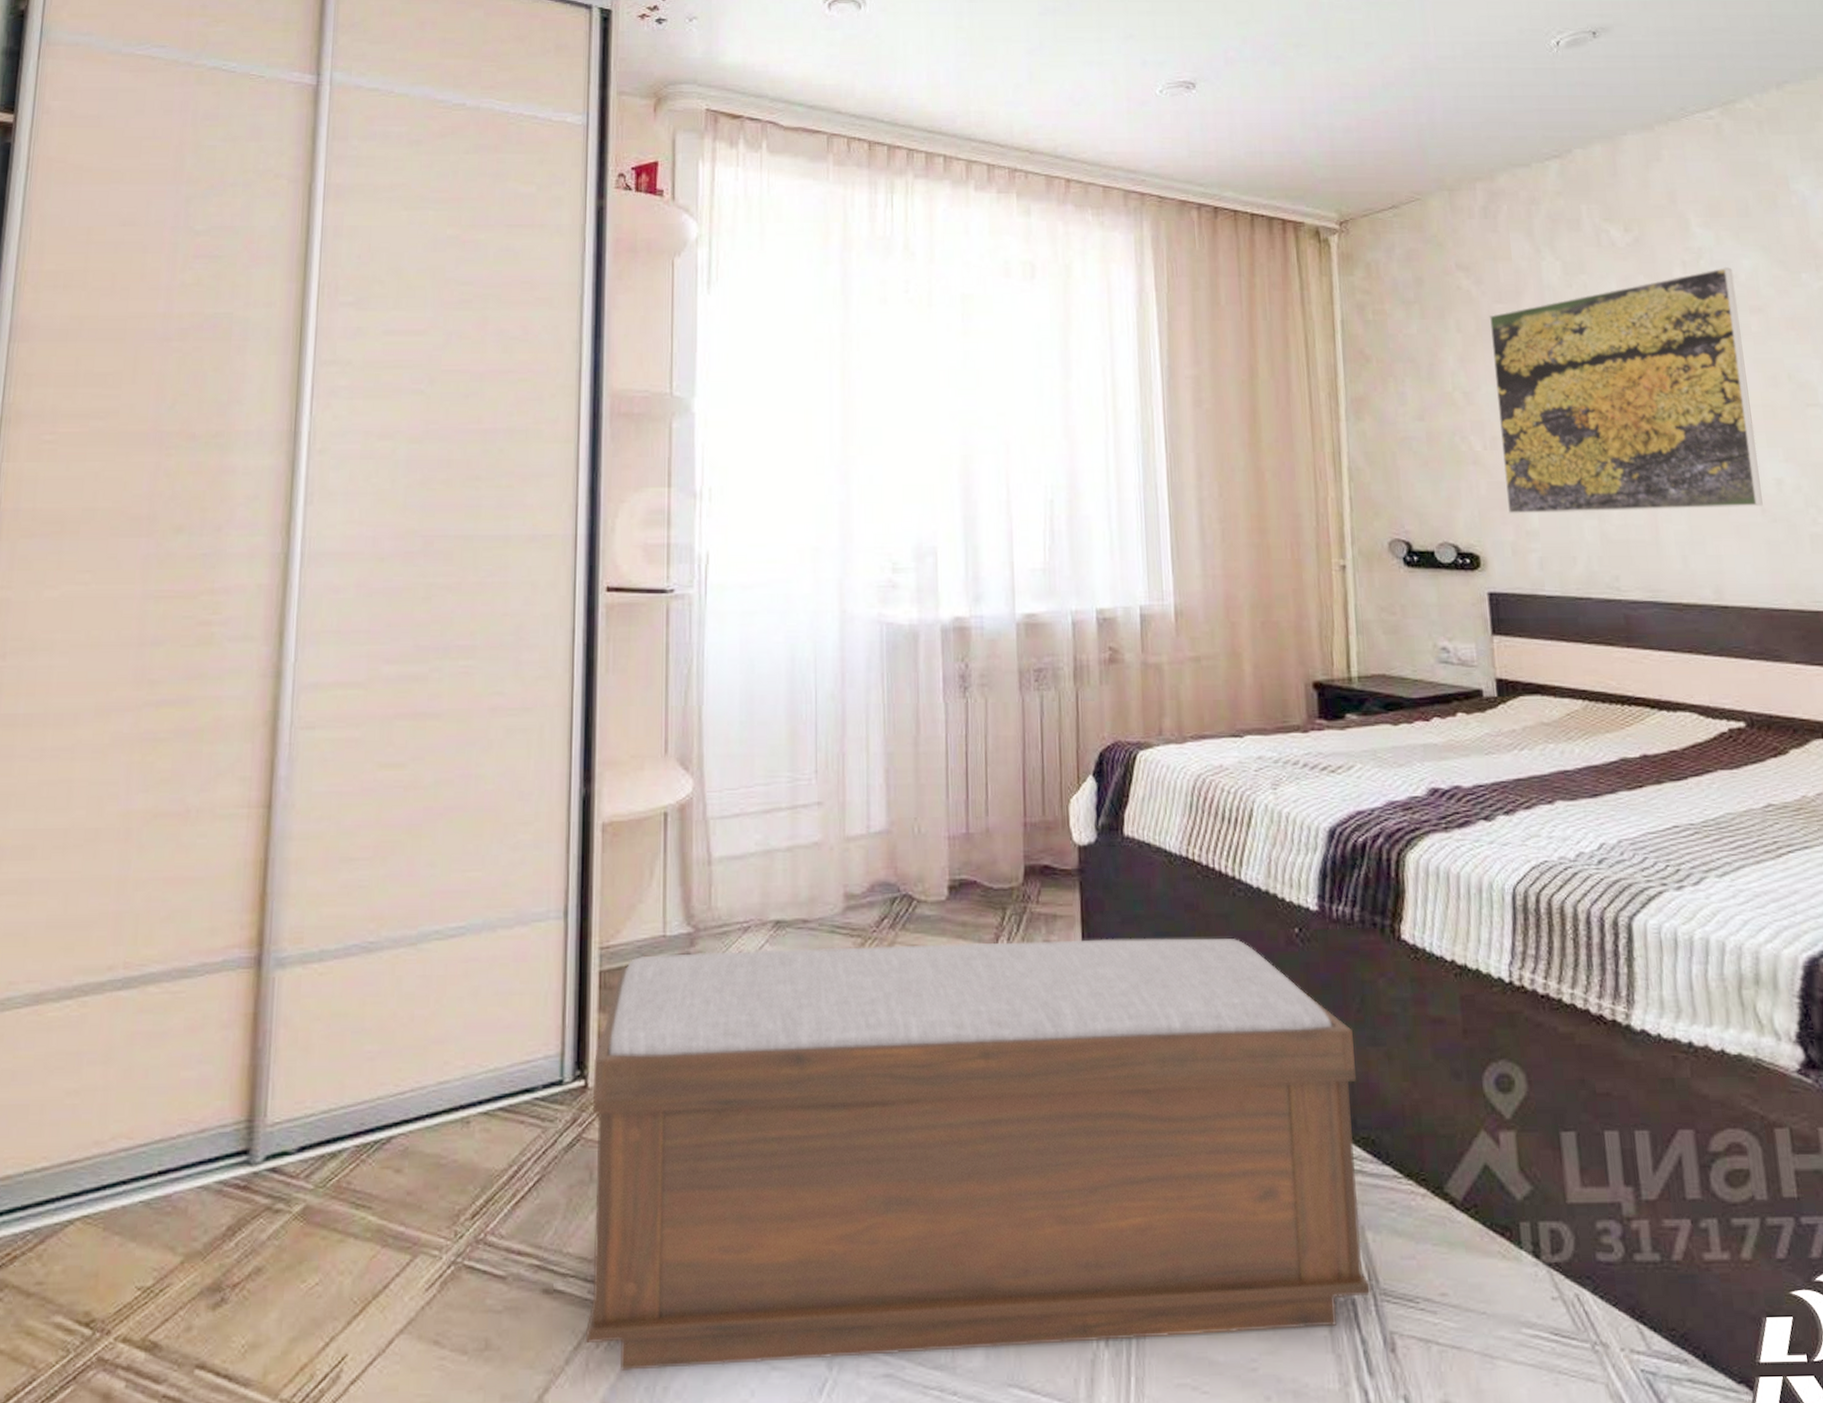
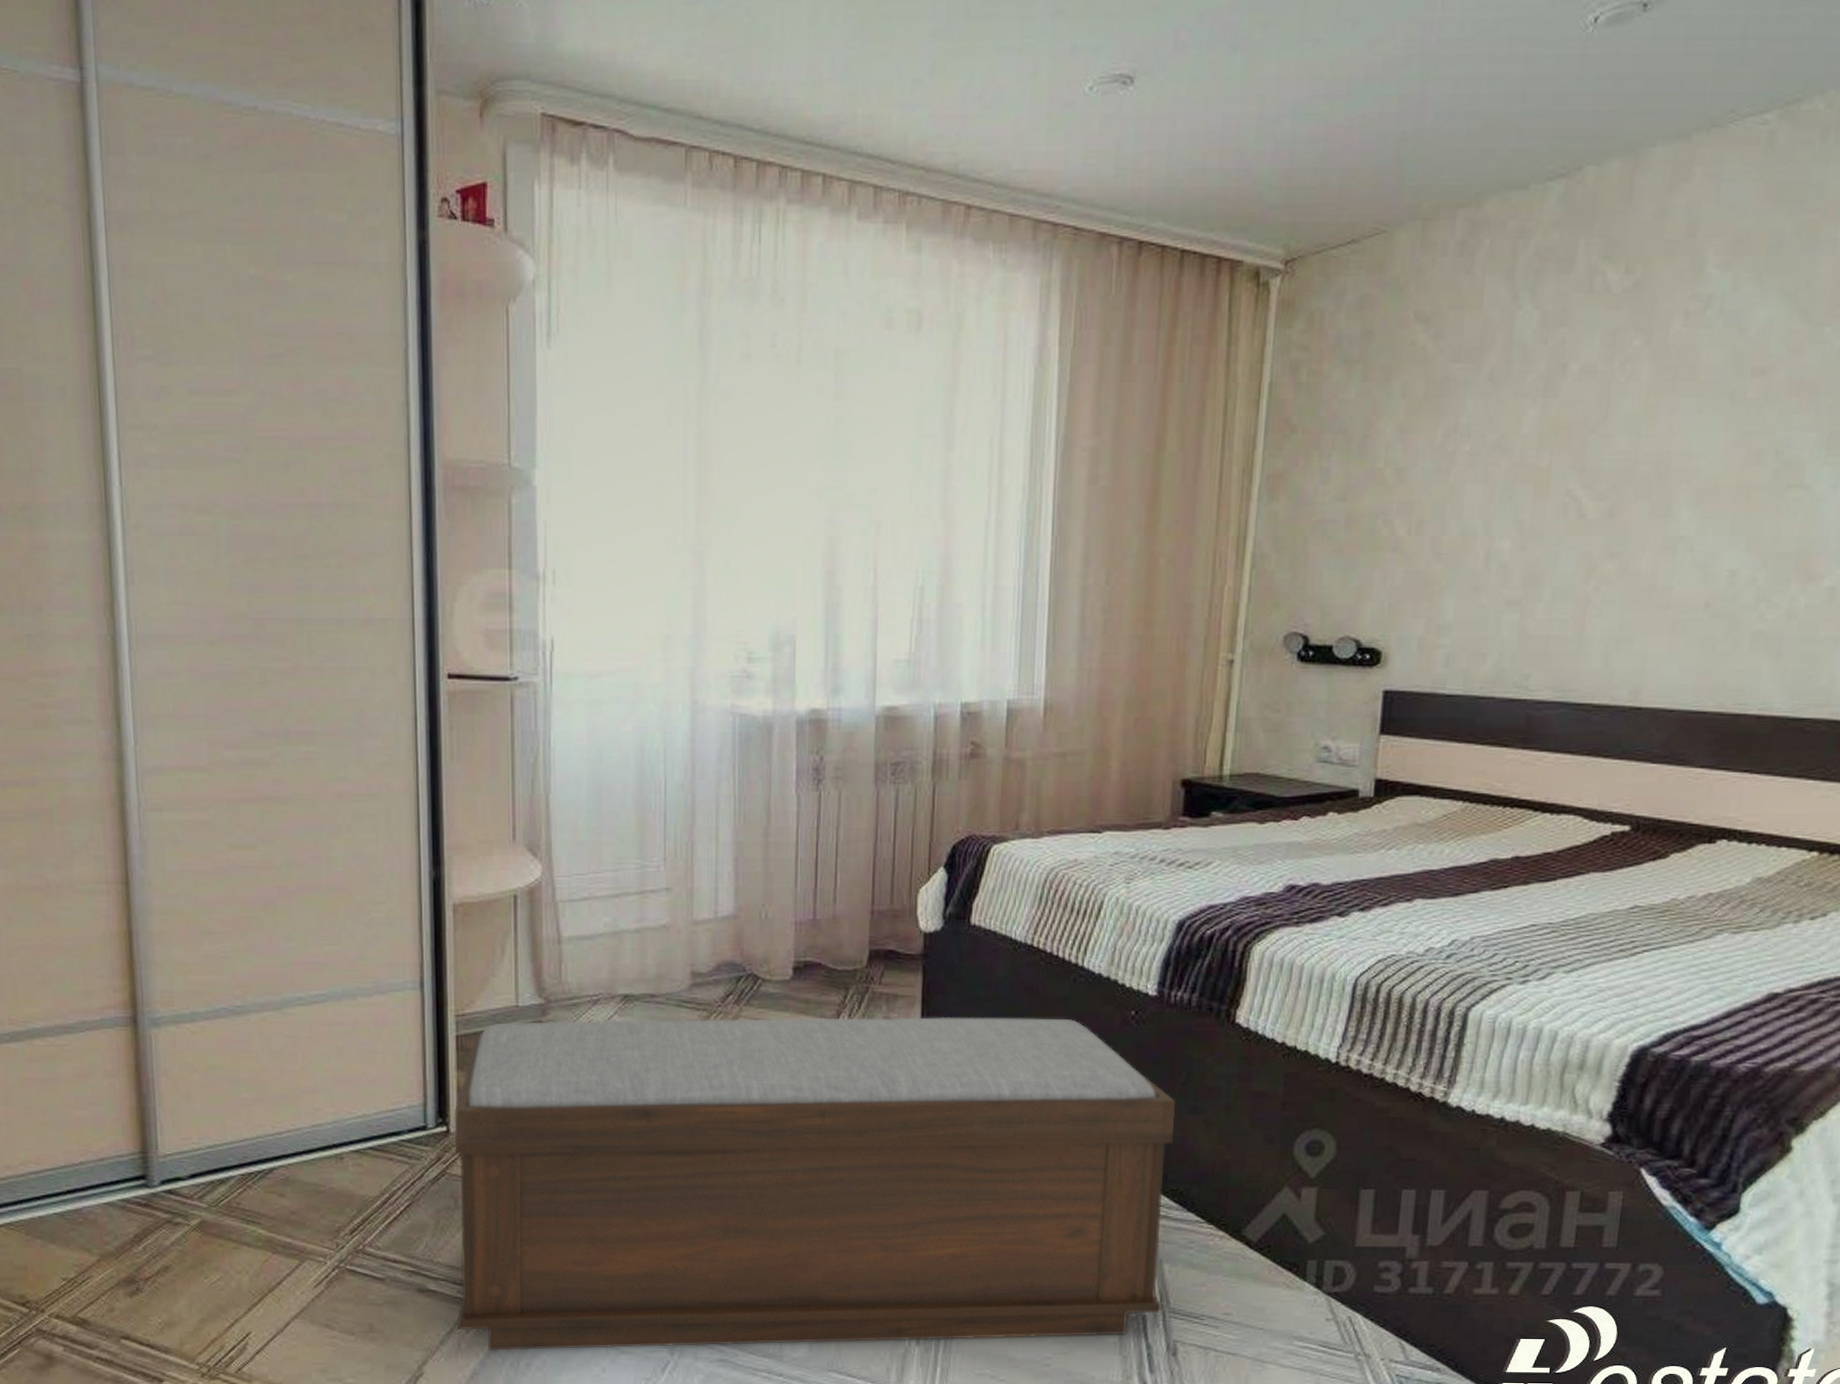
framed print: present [1489,267,1763,515] -> none [1421,319,1743,608]

